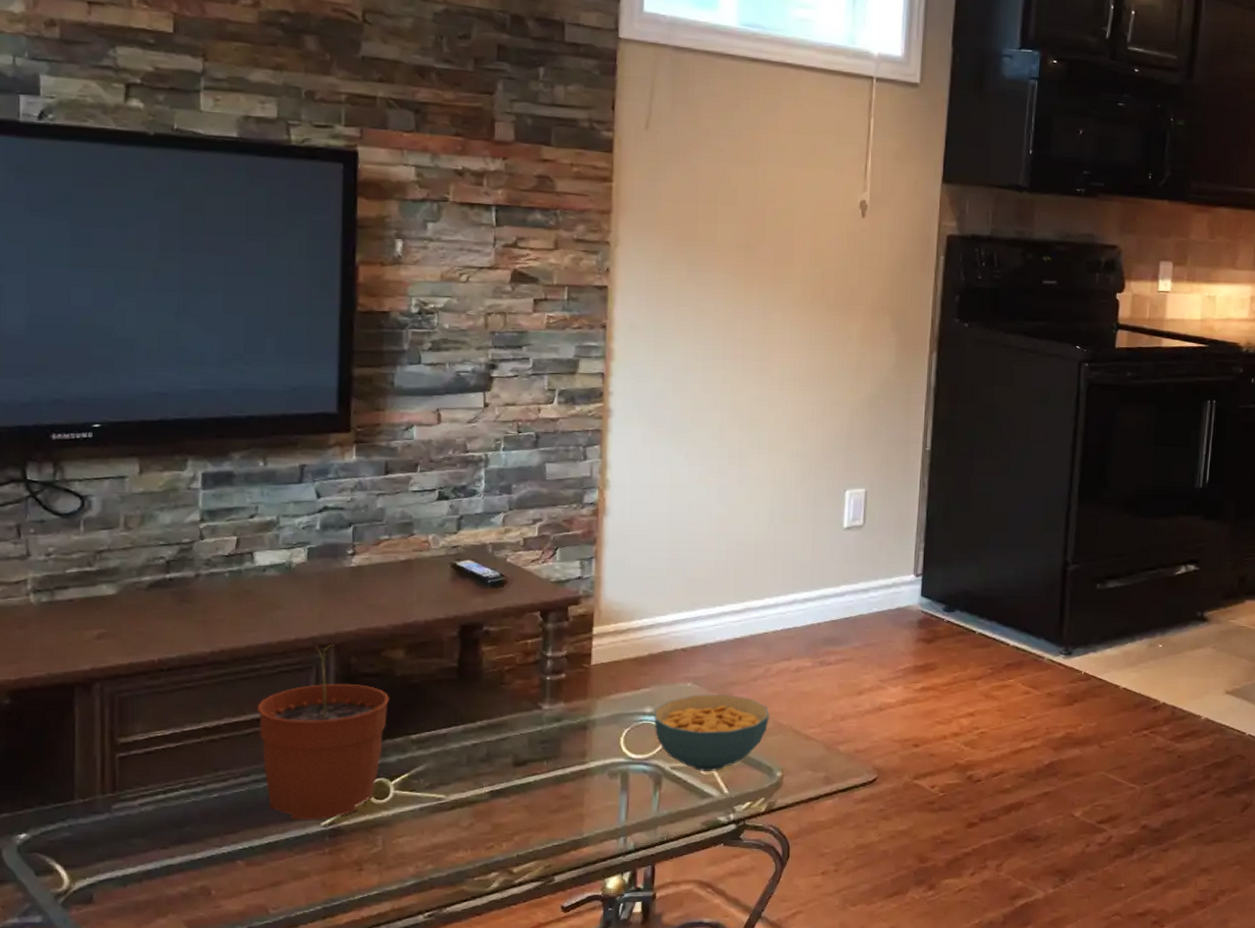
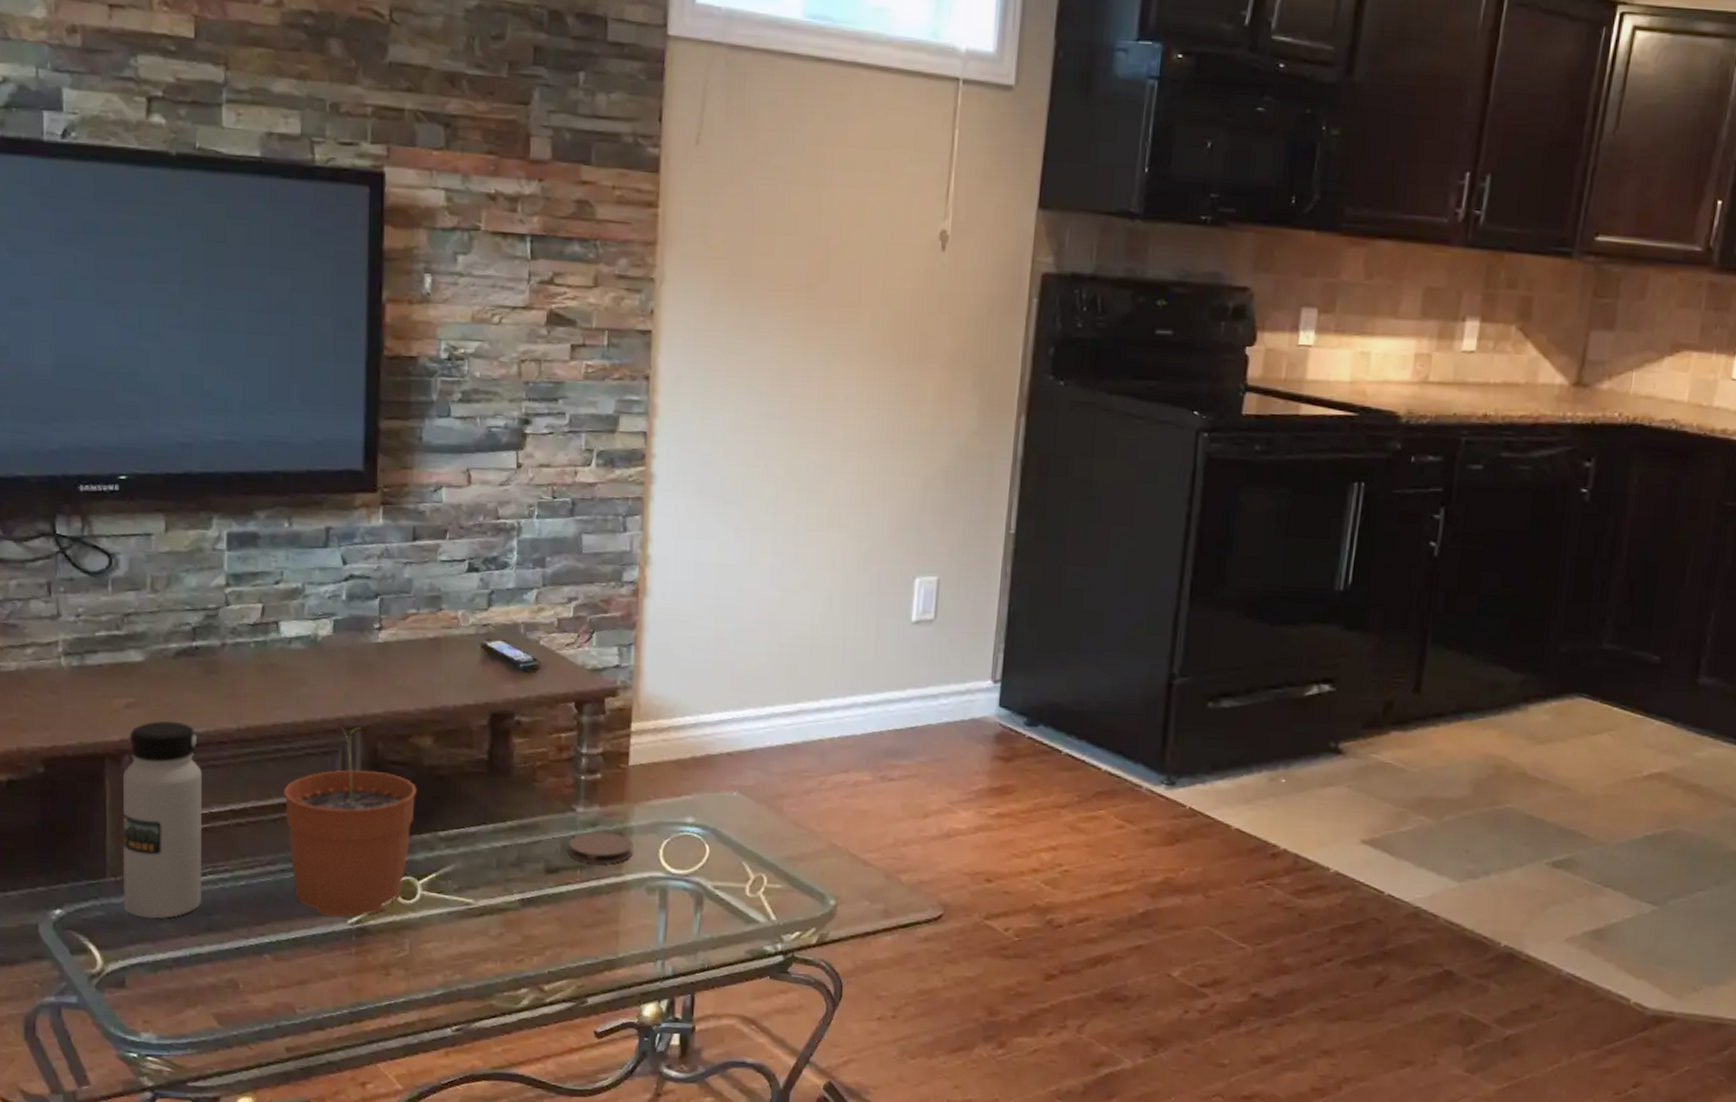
water bottle: none [91,648,174,835] -> present [122,721,202,919]
coaster: none [535,726,596,755] -> present [569,832,633,864]
cereal bowl: present [654,694,769,771] -> none [696,806,823,894]

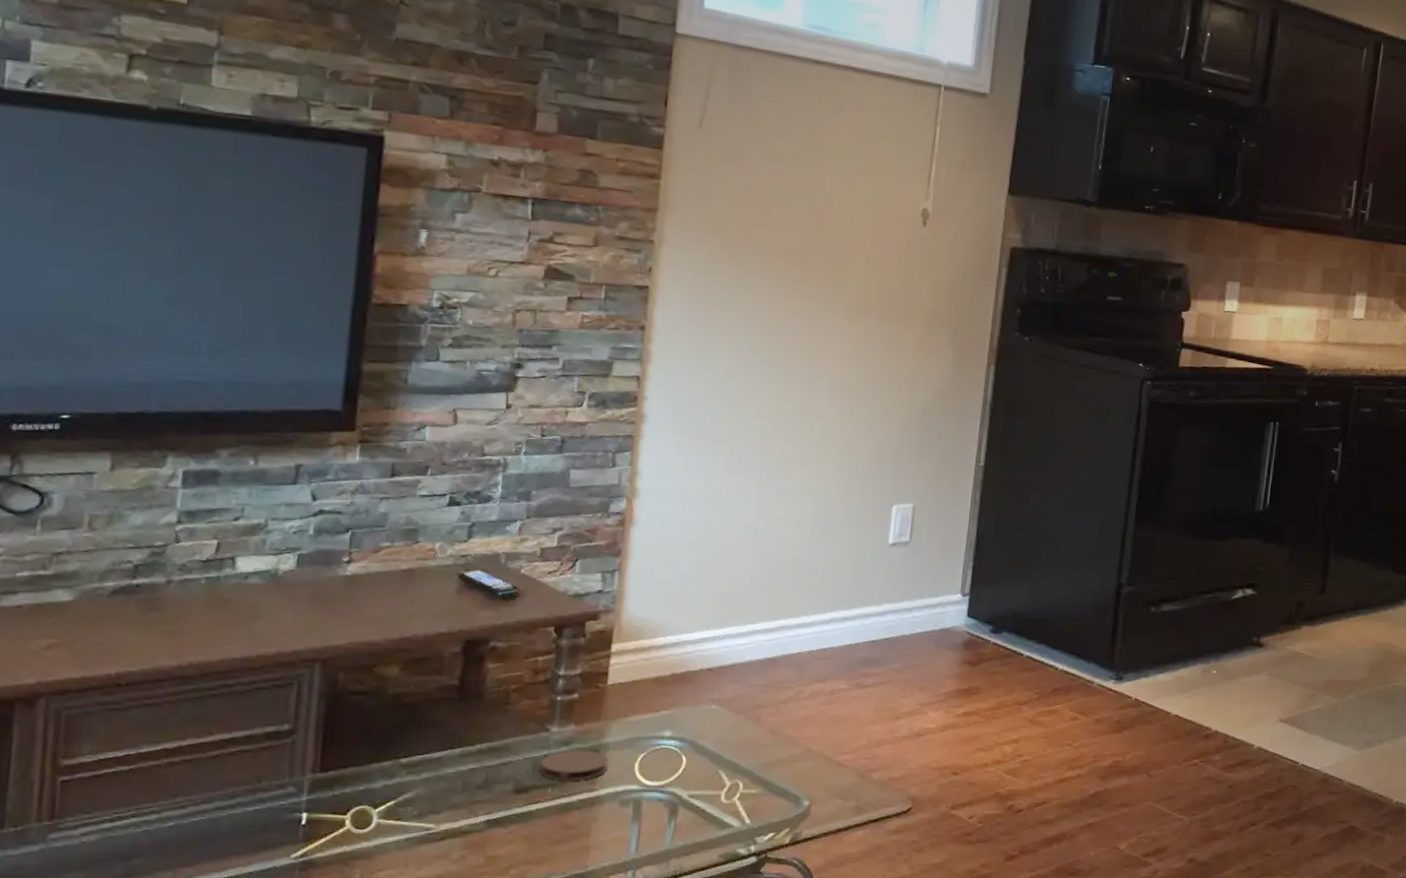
water bottle: present [122,721,202,919] -> none [23,661,132,868]
plant pot: present [284,726,418,918] -> none [227,659,380,852]

